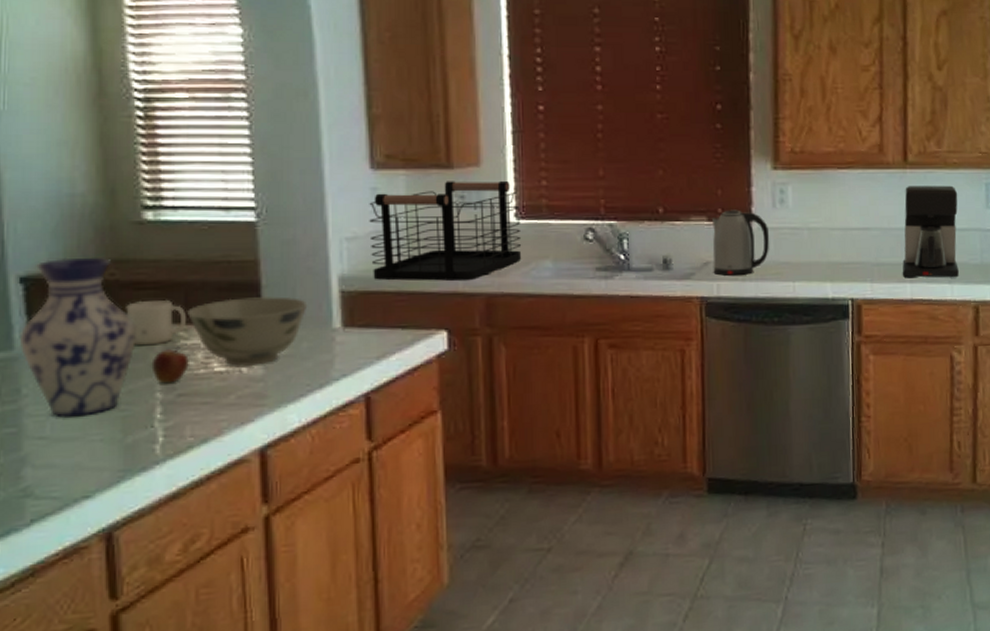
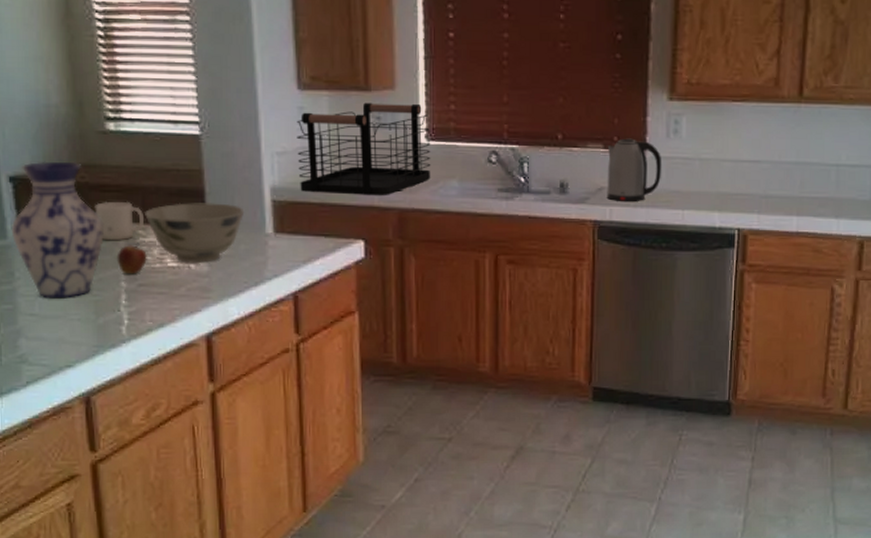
coffee maker: present [902,185,959,278] -> none [789,120,852,213]

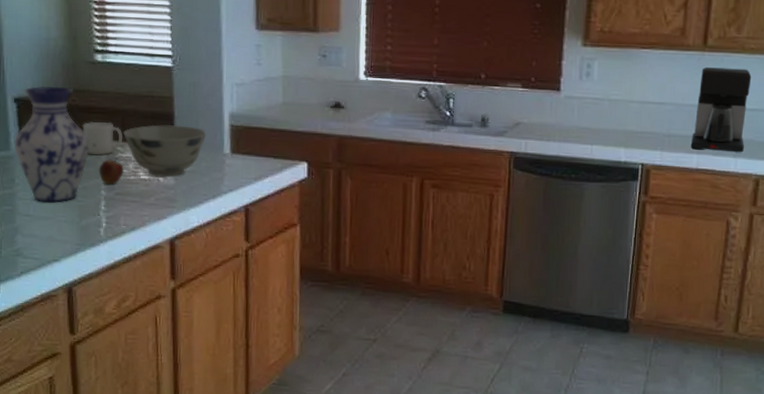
dish rack: present [296,102,431,196] -> none [253,42,369,125]
kettle: present [607,138,662,201] -> none [523,79,575,136]
coffee maker: none [789,120,852,213] -> present [690,67,752,153]

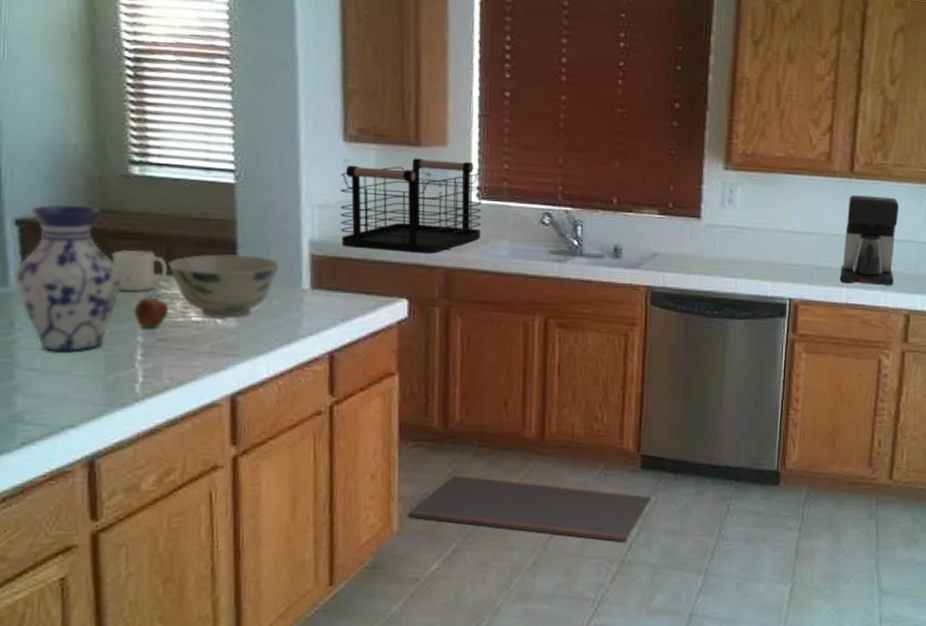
dish rack: none [253,42,369,125] -> present [339,158,482,255]
door mat: none [307,312,512,377] -> present [408,476,651,543]

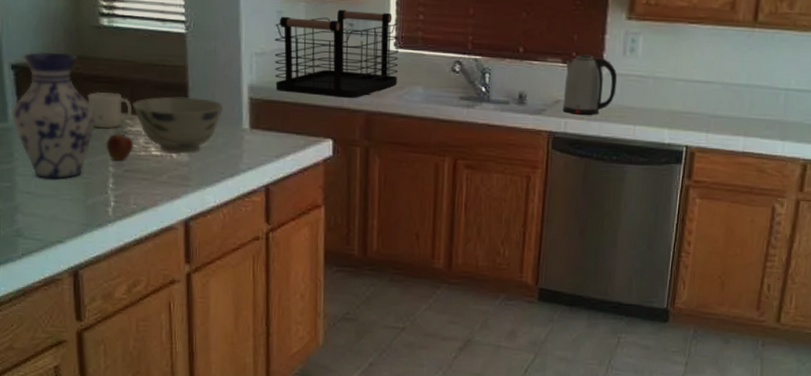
door mat: present [408,476,651,543] -> none [332,298,547,367]
kettle: none [660,205,717,268] -> present [562,54,618,115]
coffee maker: present [839,195,899,286] -> none [737,44,803,136]

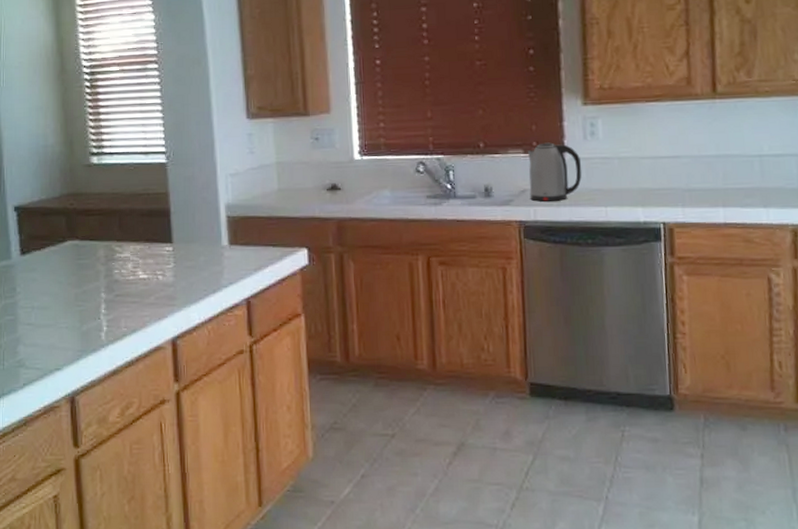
vase: present [11,51,95,179] -> none [14,192,88,309]
mug: present [87,92,133,129] -> none [81,222,121,258]
fruit: present [106,131,133,161] -> none [98,258,123,286]
bowl: present [133,96,224,153] -> none [121,220,204,274]
dish rack: present [274,9,399,99] -> none [246,124,365,209]

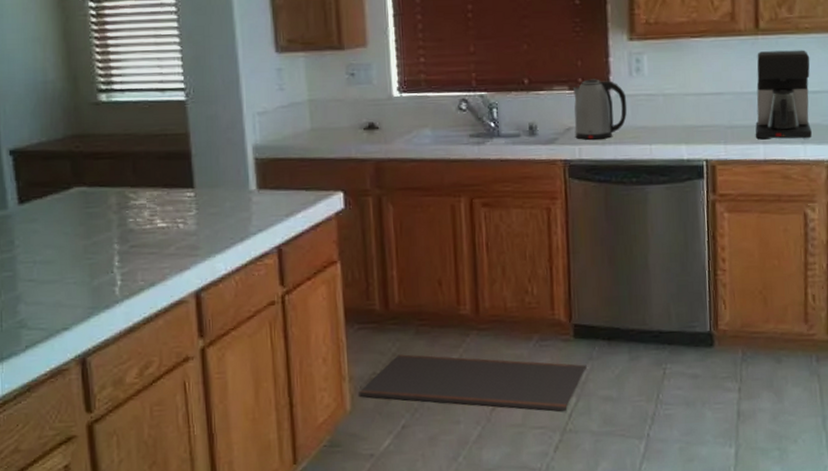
door mat: none [320,405,543,470] -> present [359,354,587,412]
coffee maker: none [714,113,775,203] -> present [755,50,812,140]

